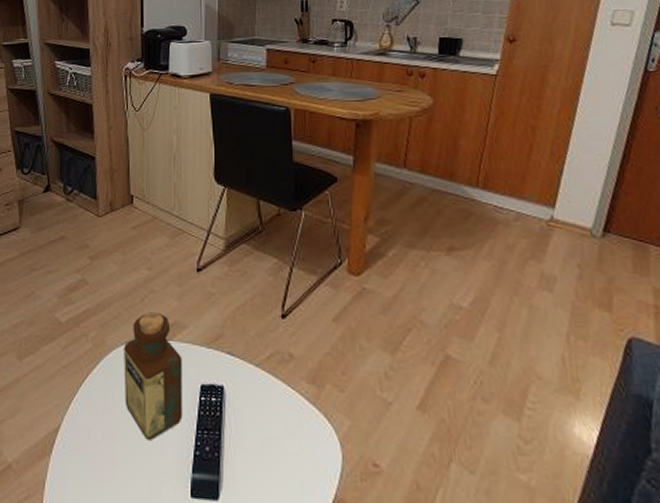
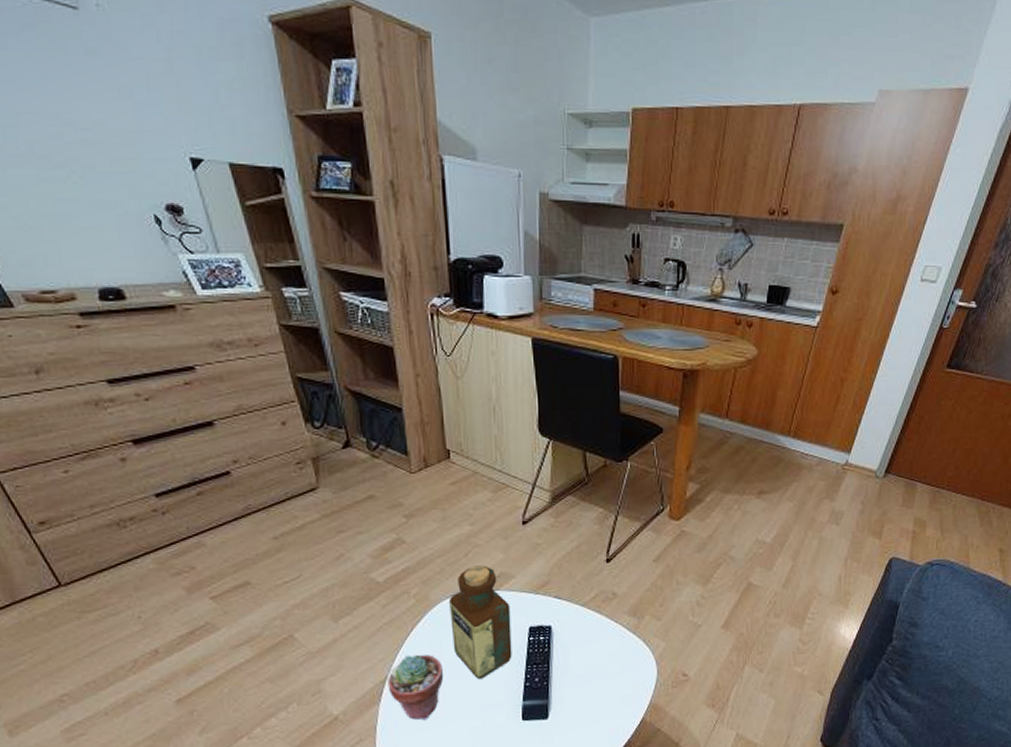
potted succulent: none [60,403,114,482] -> present [387,654,444,721]

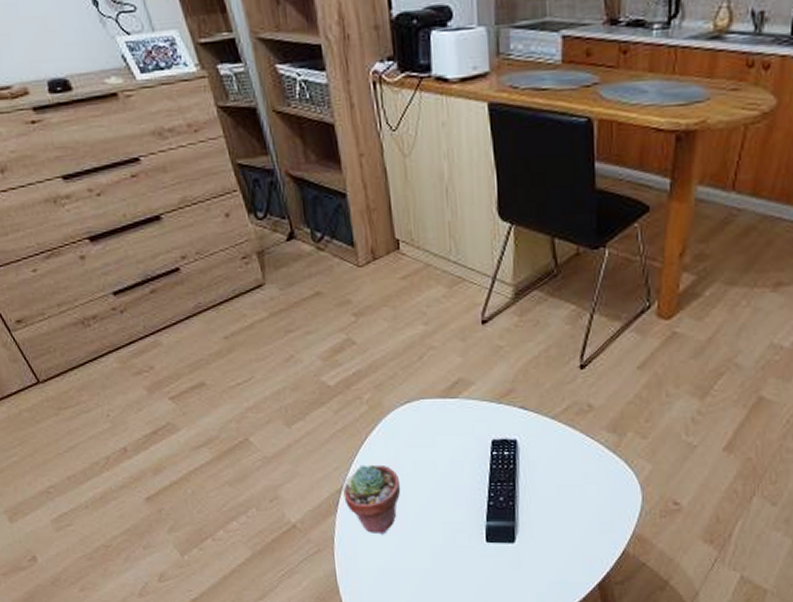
bottle: present [449,565,512,679] -> none [404,370,474,494]

